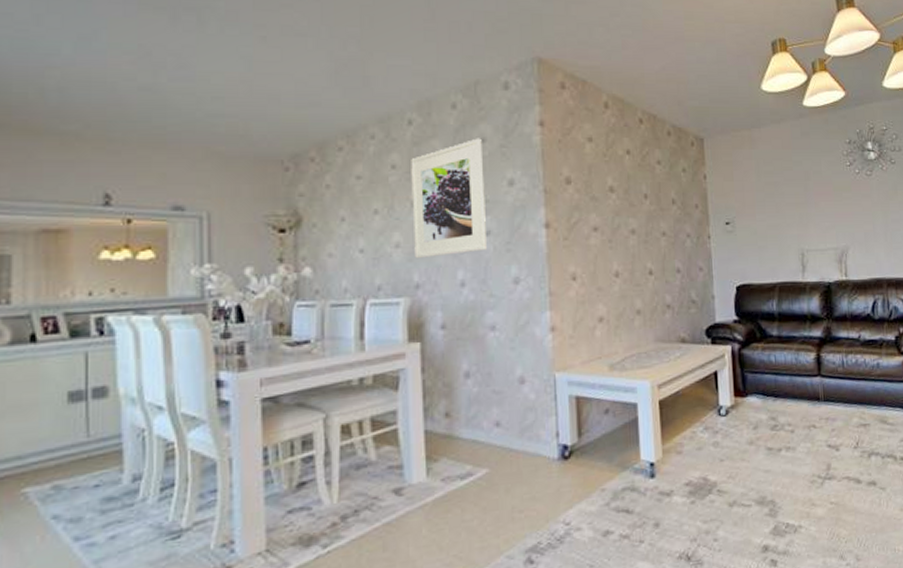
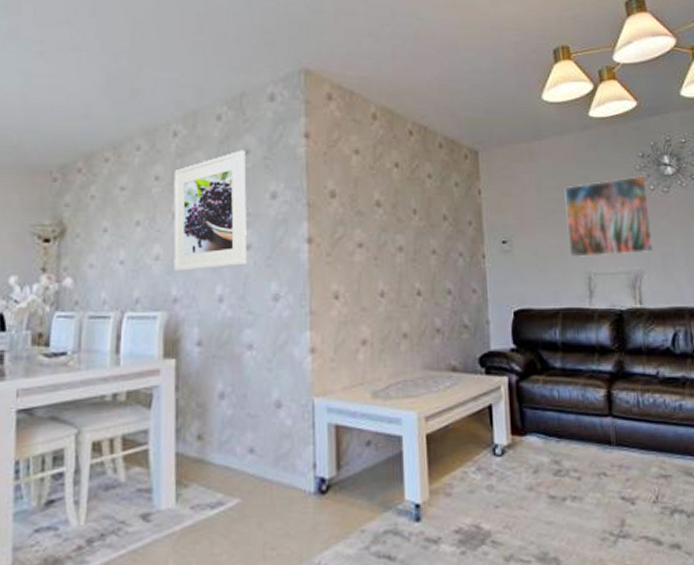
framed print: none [781,160,858,236] -> present [564,175,654,257]

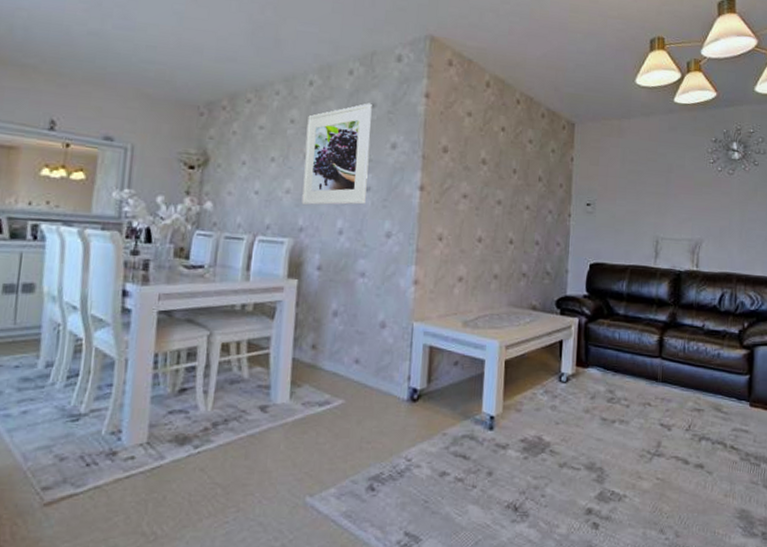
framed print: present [564,175,654,257] -> none [642,157,716,225]

